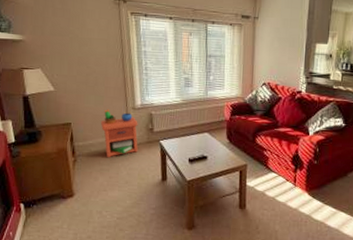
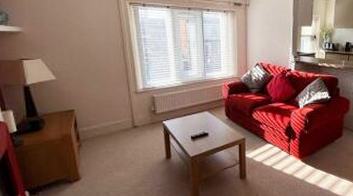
nightstand: present [100,109,138,158] -> none [104,94,142,141]

